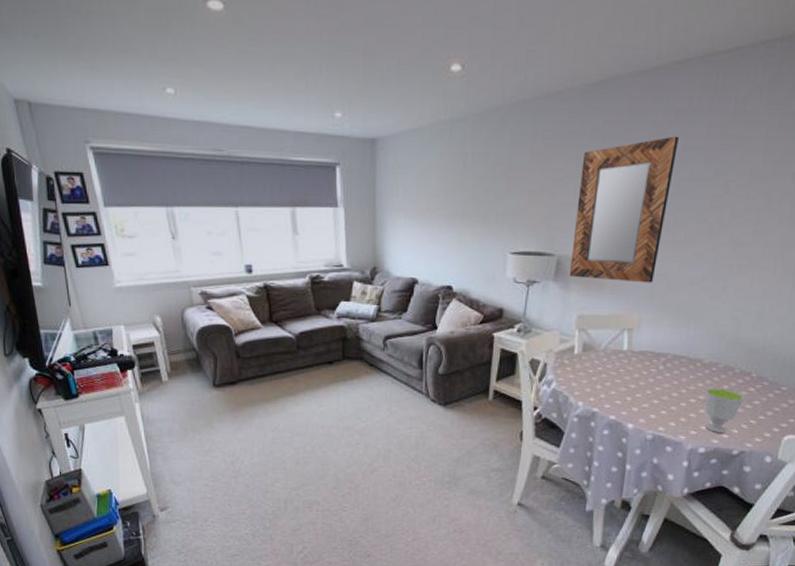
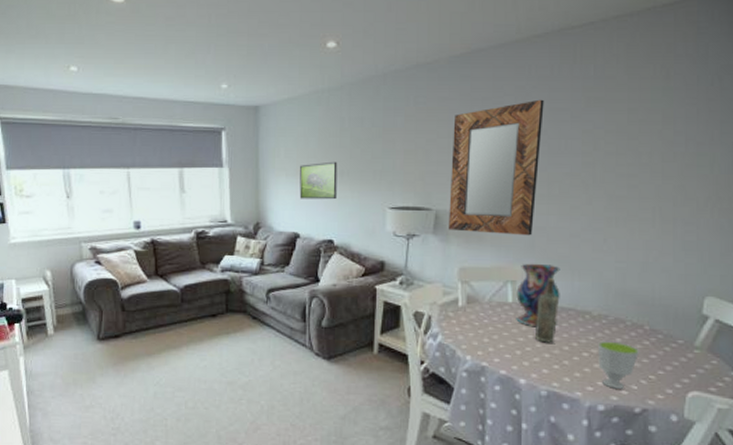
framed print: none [418,202,459,244] -> present [299,161,337,200]
vase: none [629,311,678,373] -> present [516,263,560,326]
bottle: none [646,327,674,390] -> present [535,278,560,343]

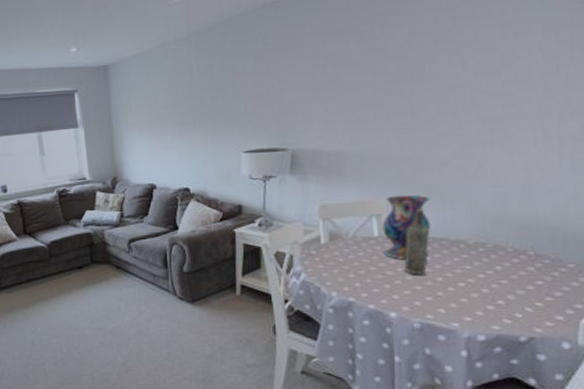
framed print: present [299,161,337,200] -> none [152,111,190,151]
home mirror: present [449,99,544,236] -> none [305,24,404,169]
cup: present [598,341,639,389] -> none [476,269,523,318]

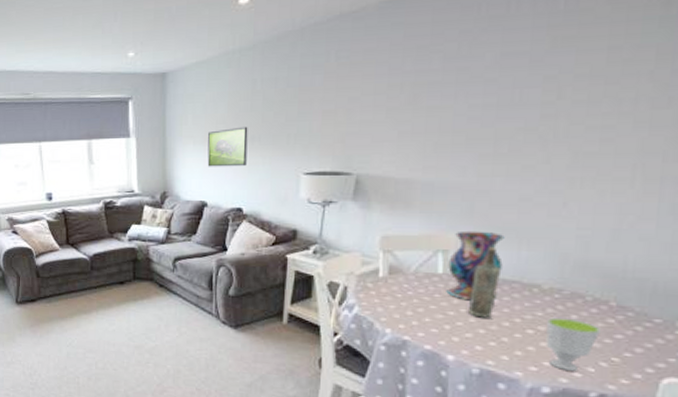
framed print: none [152,111,190,151] -> present [207,126,248,167]
cup: none [476,269,523,318] -> present [545,317,600,371]

